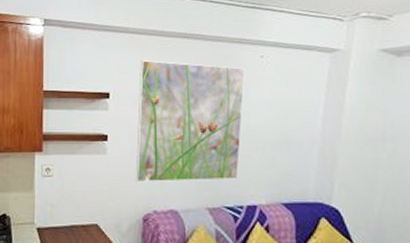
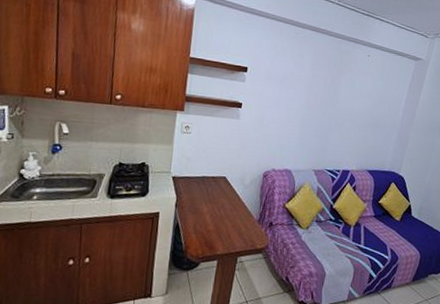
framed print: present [135,60,245,183] -> none [261,44,355,150]

